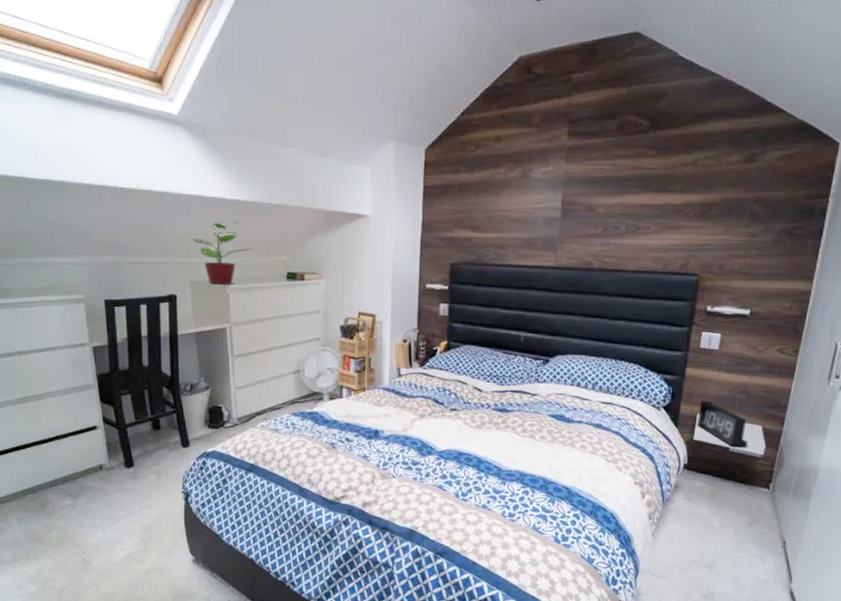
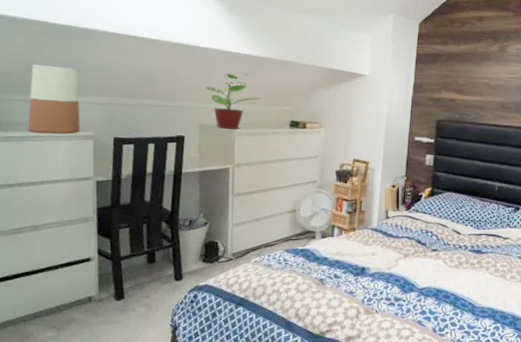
vase: none [13,225,69,300] -> present [27,65,80,135]

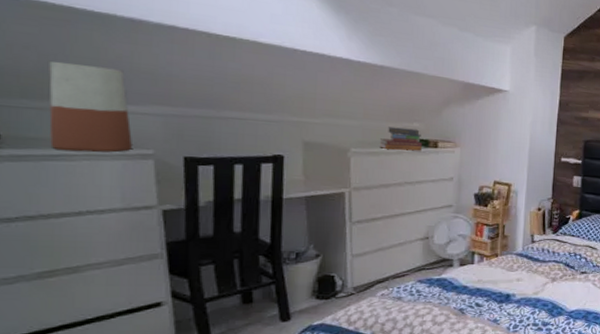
potted plant: present [204,73,262,130] -> none [307,82,382,149]
books: none [259,110,293,132] -> present [380,126,422,151]

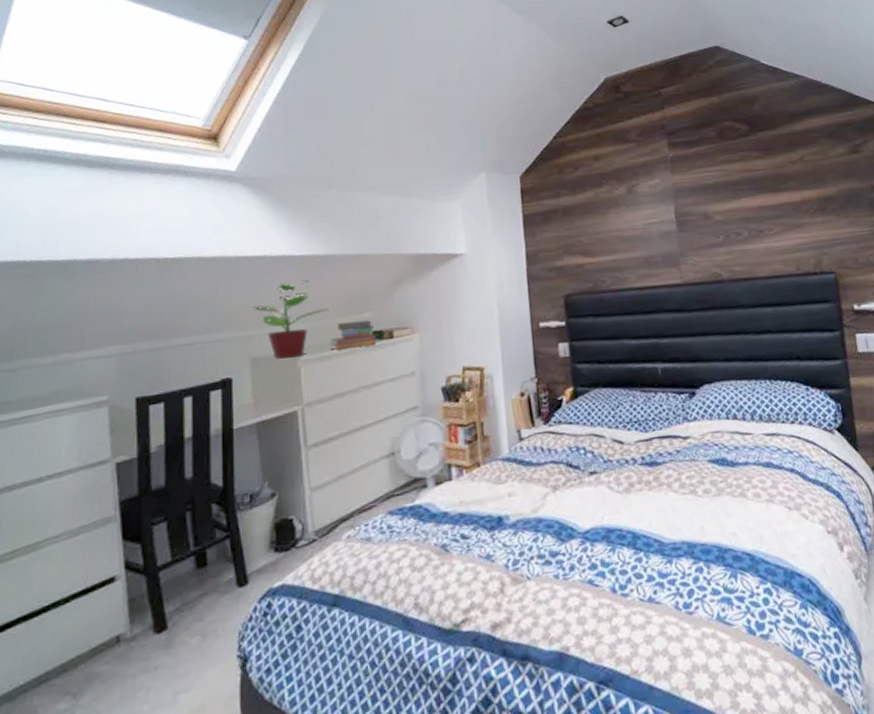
vase: present [48,62,132,153] -> none [17,314,88,412]
potted plant: none [307,82,382,149] -> present [252,279,330,359]

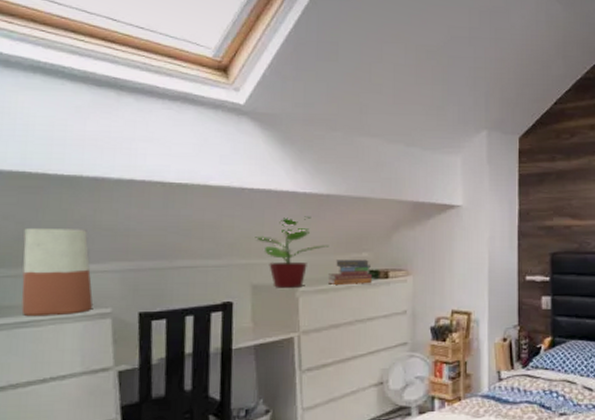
vase: none [17,314,88,412] -> present [21,229,93,317]

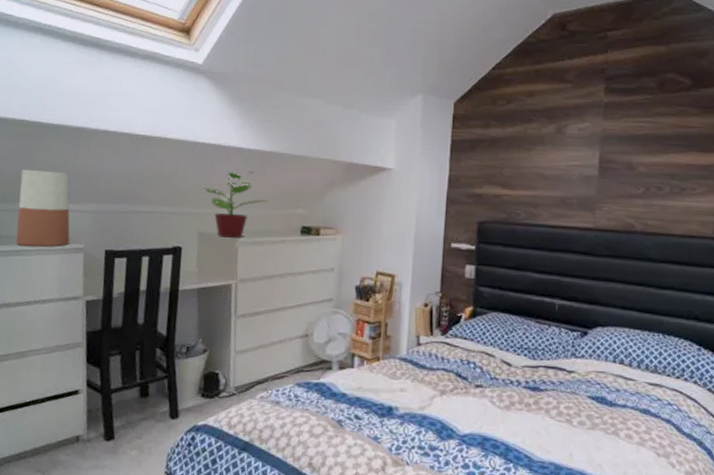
books: present [328,259,372,286] -> none [265,214,305,240]

